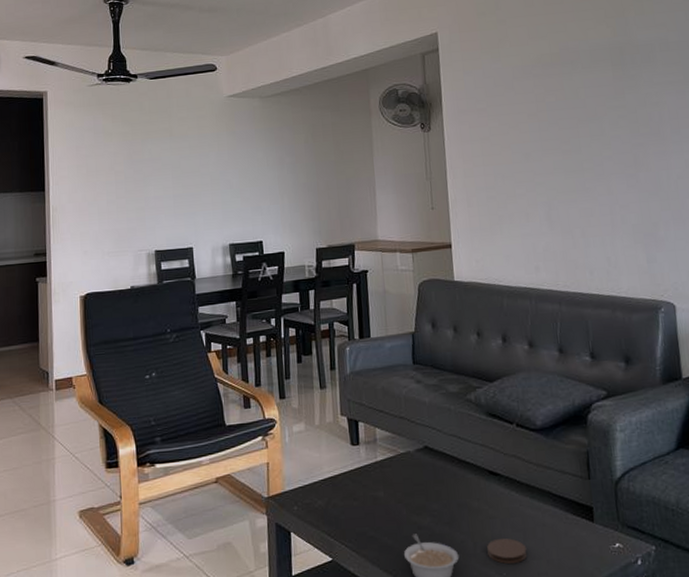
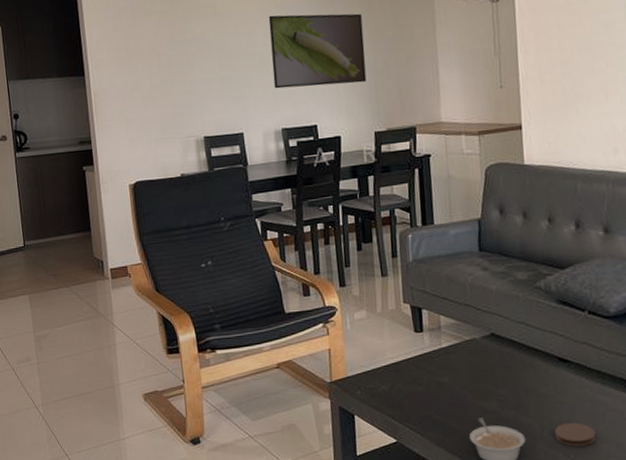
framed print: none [221,139,310,207] -> present [268,13,367,89]

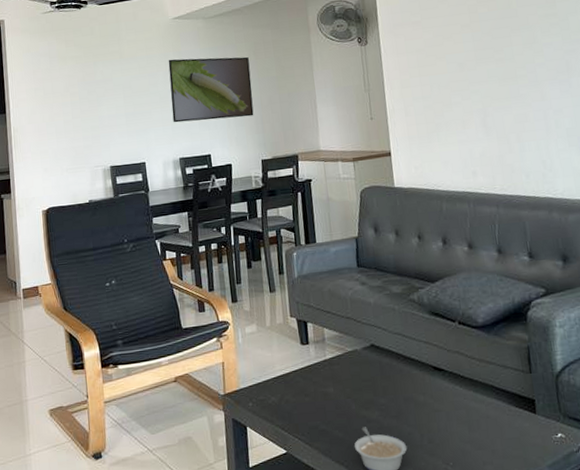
coaster: present [555,423,597,447] -> none [433,430,473,455]

